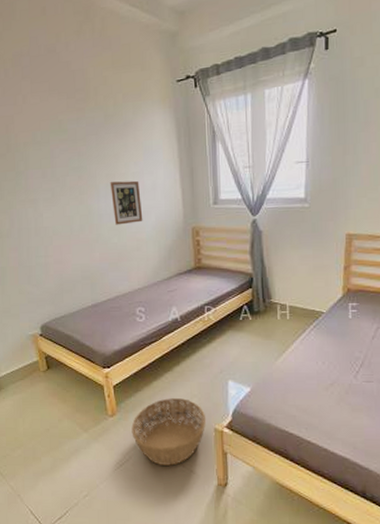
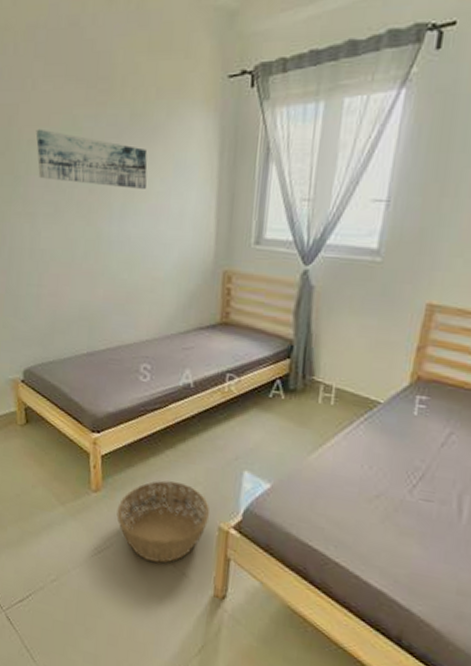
wall art: none [30,133,123,173] -> present [36,129,148,189]
picture frame: present [110,180,143,225] -> none [126,201,164,257]

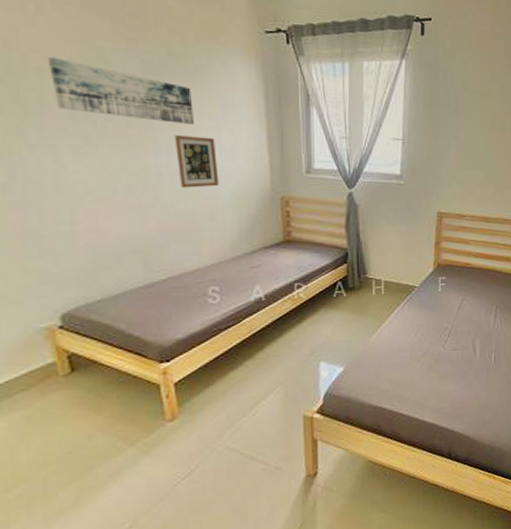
basket: present [116,480,210,563] -> none [199,387,294,469]
picture frame: none [126,201,164,257] -> present [174,135,219,188]

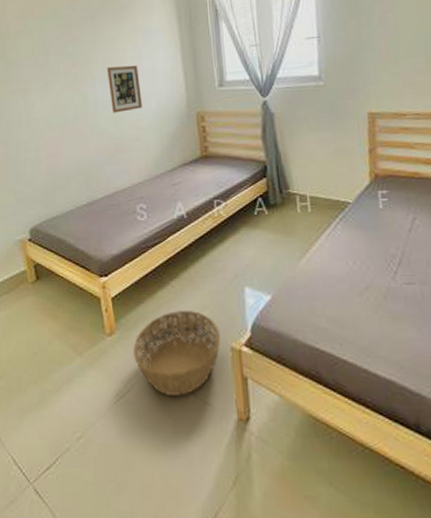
wall art: present [47,56,194,124] -> none [22,20,121,60]
basket: none [199,387,294,469] -> present [133,311,221,396]

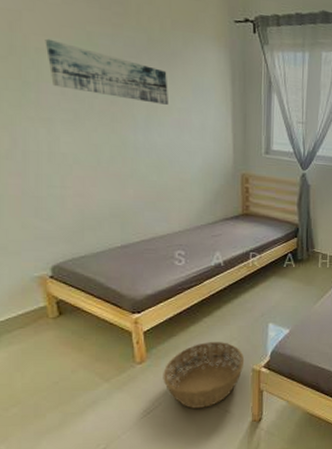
wall art: none [22,20,121,60] -> present [45,38,168,105]
picture frame: present [106,65,143,113] -> none [150,114,188,162]

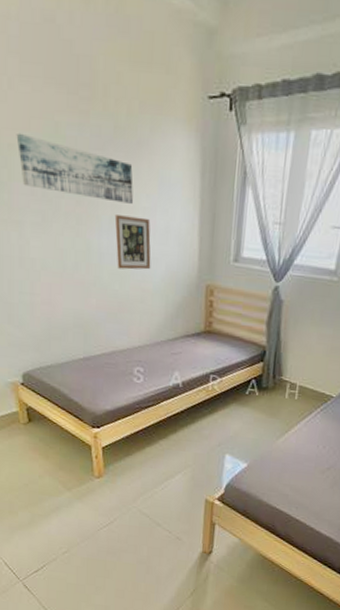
picture frame: none [150,114,188,162] -> present [114,215,151,270]
basket: present [163,342,245,409] -> none [118,465,199,531]

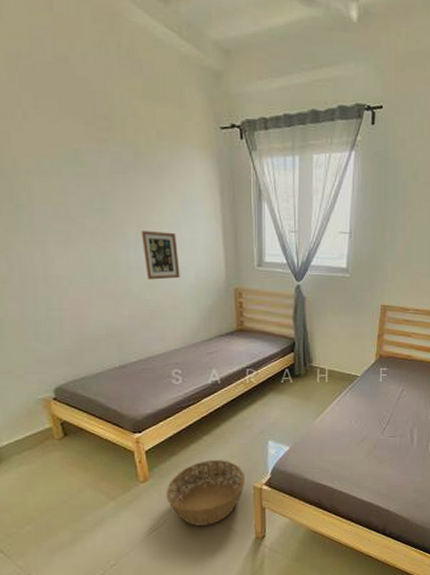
wall art: present [16,132,133,204] -> none [34,159,157,220]
basket: none [118,465,199,531] -> present [166,460,246,526]

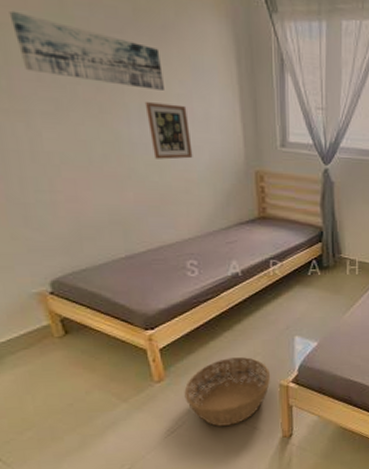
wall art: none [34,159,157,220] -> present [9,10,164,90]

